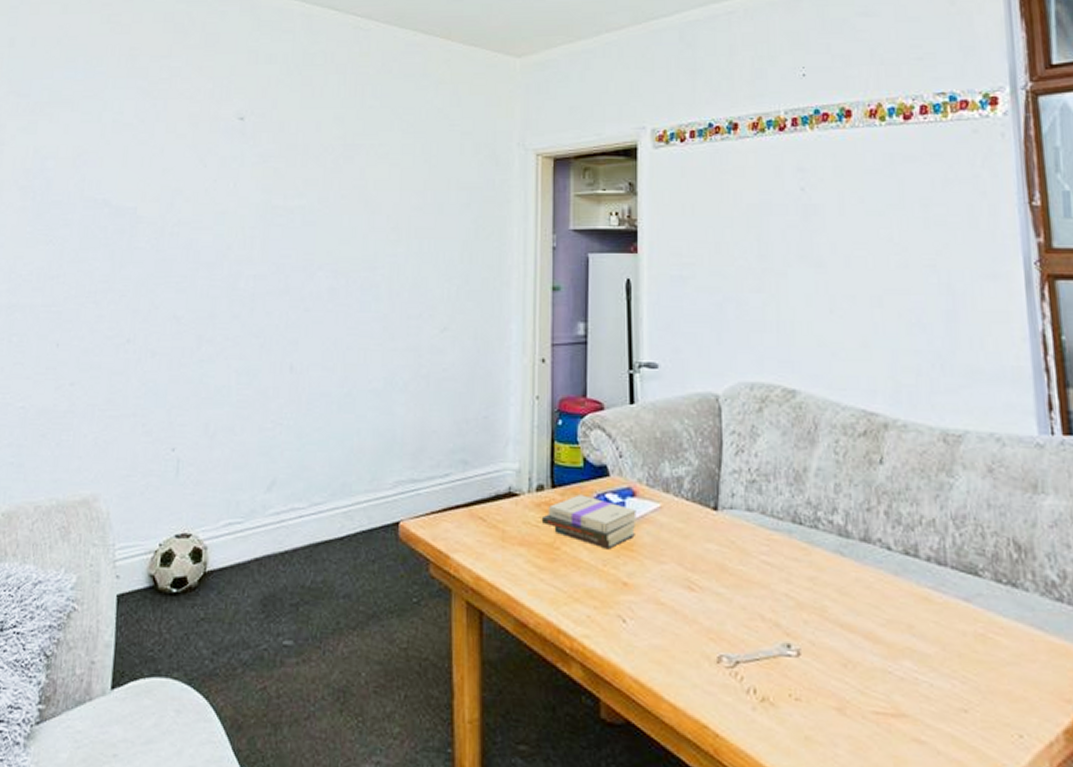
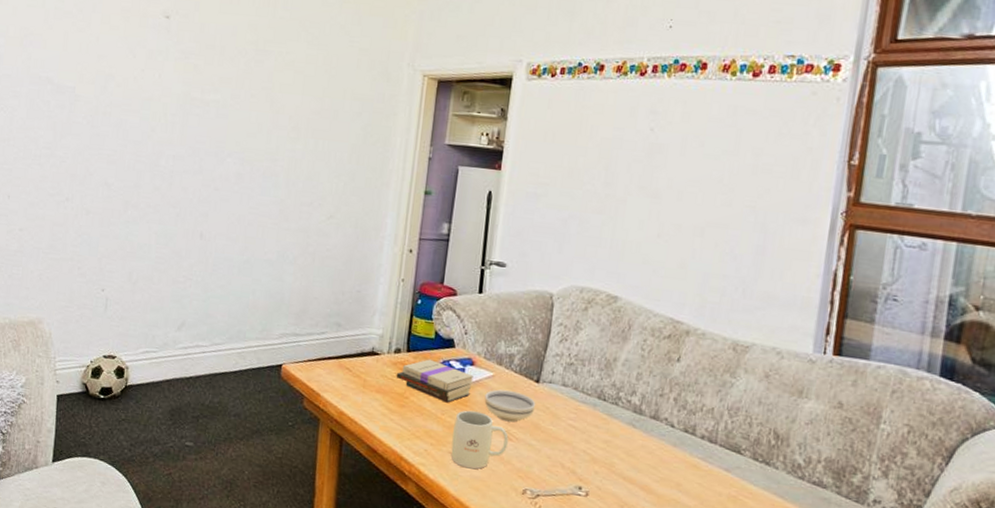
mug: none [619,556,690,636] -> present [450,410,509,470]
bowl: none [653,524,718,566] -> present [484,389,536,422]

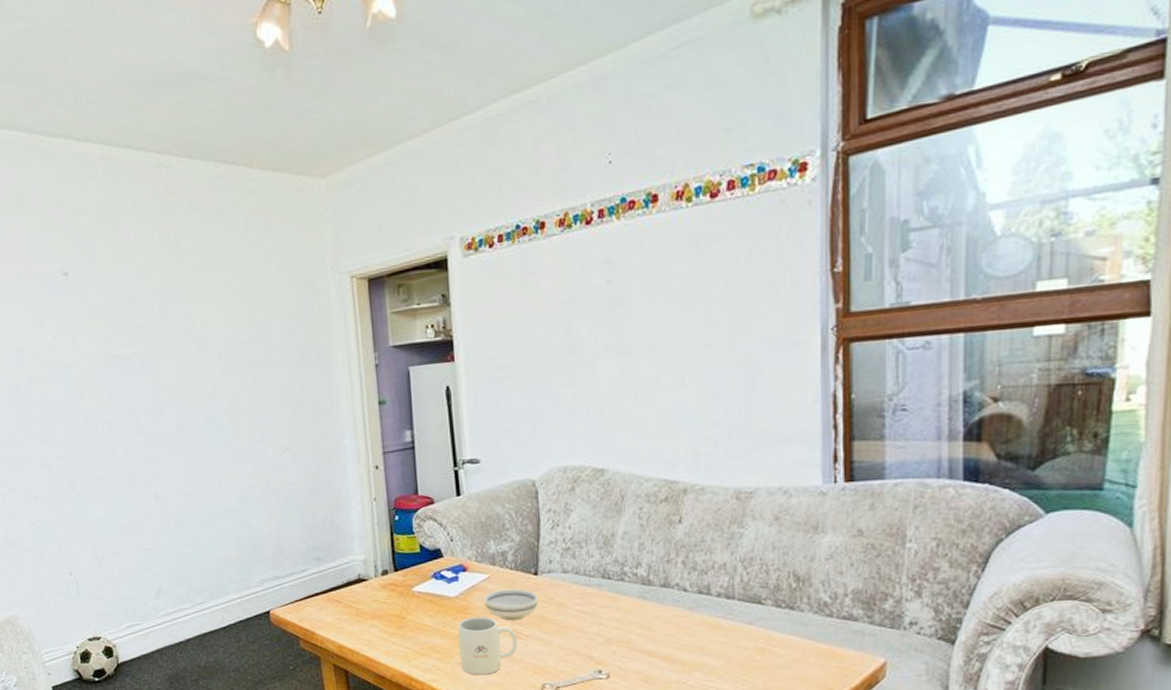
books: present [395,359,474,403] -> none [388,574,469,615]

